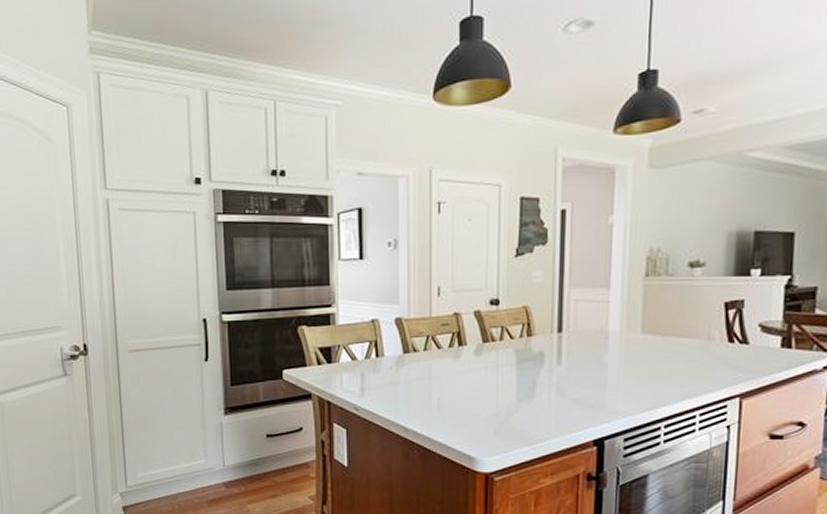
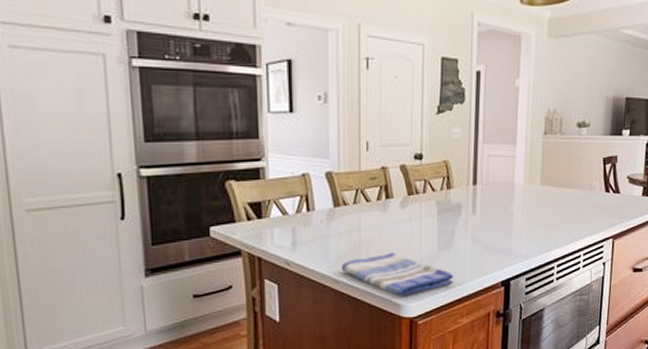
dish towel: none [410,402,535,449] -> present [341,252,453,296]

